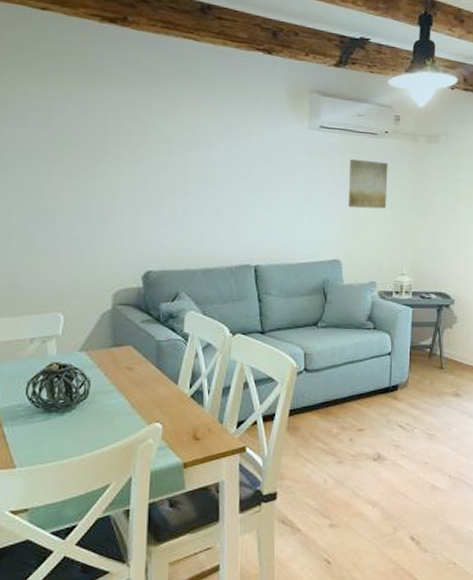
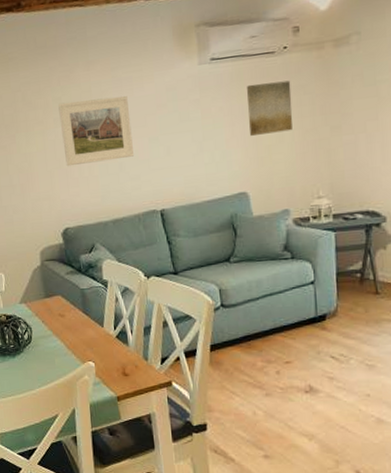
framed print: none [156,134,235,206] -> present [58,96,134,167]

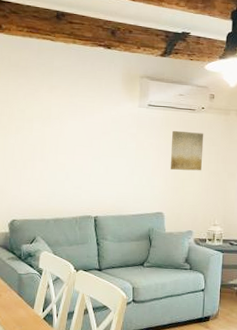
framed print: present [58,96,134,167] -> none [21,114,80,170]

